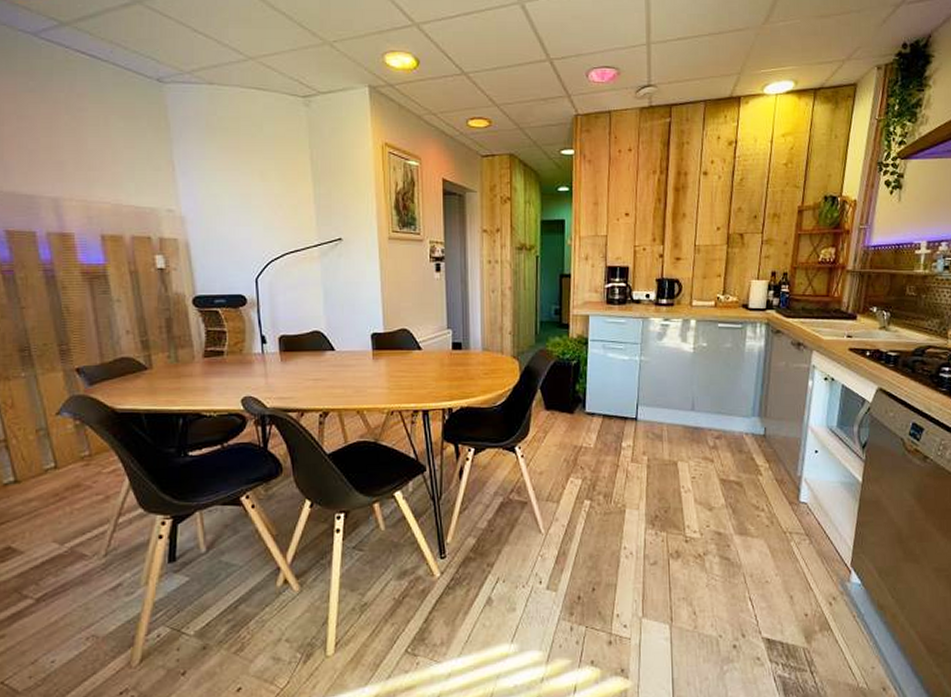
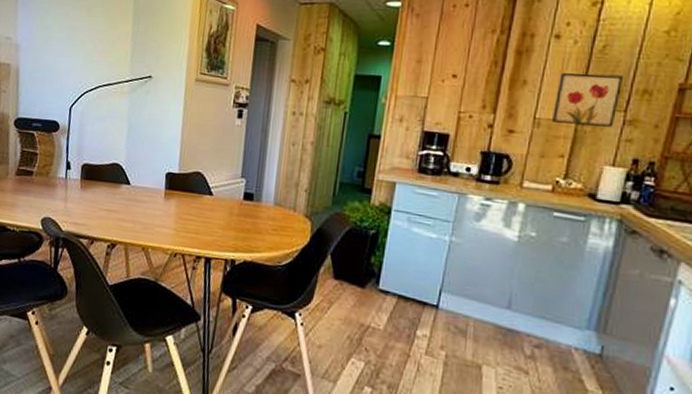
wall art: none [708,203,758,247] -> present [551,73,623,127]

